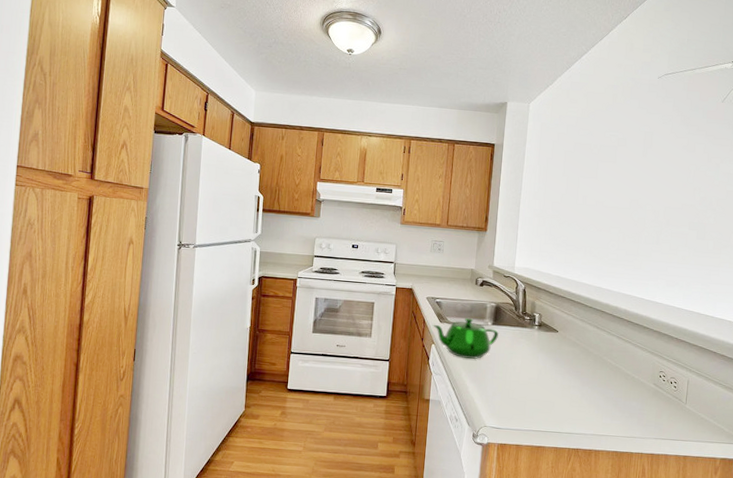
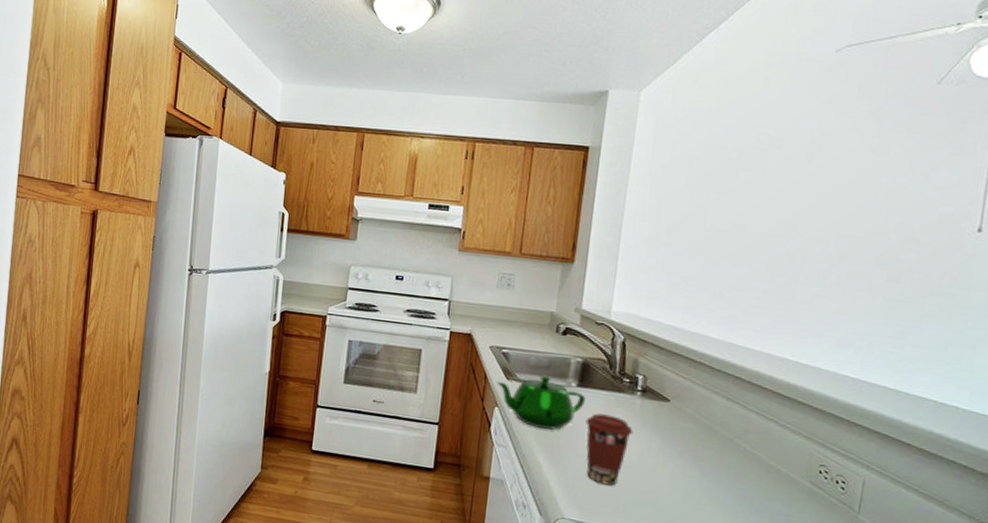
coffee cup: none [499,344,534,398] -> present [585,413,633,486]

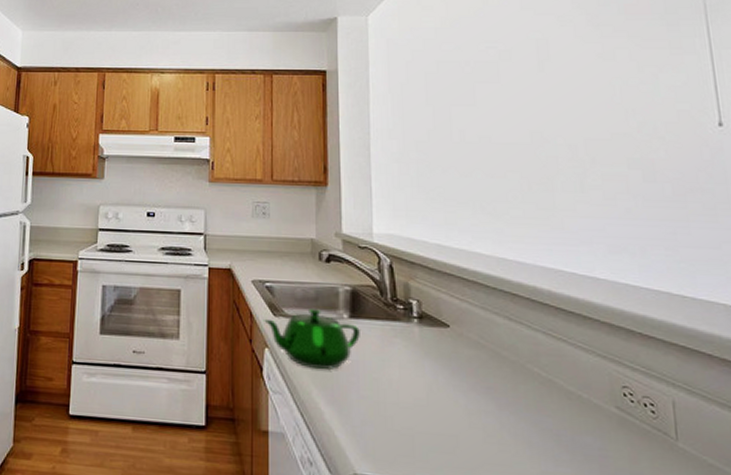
coffee cup: present [585,413,633,486] -> none [364,346,417,430]

